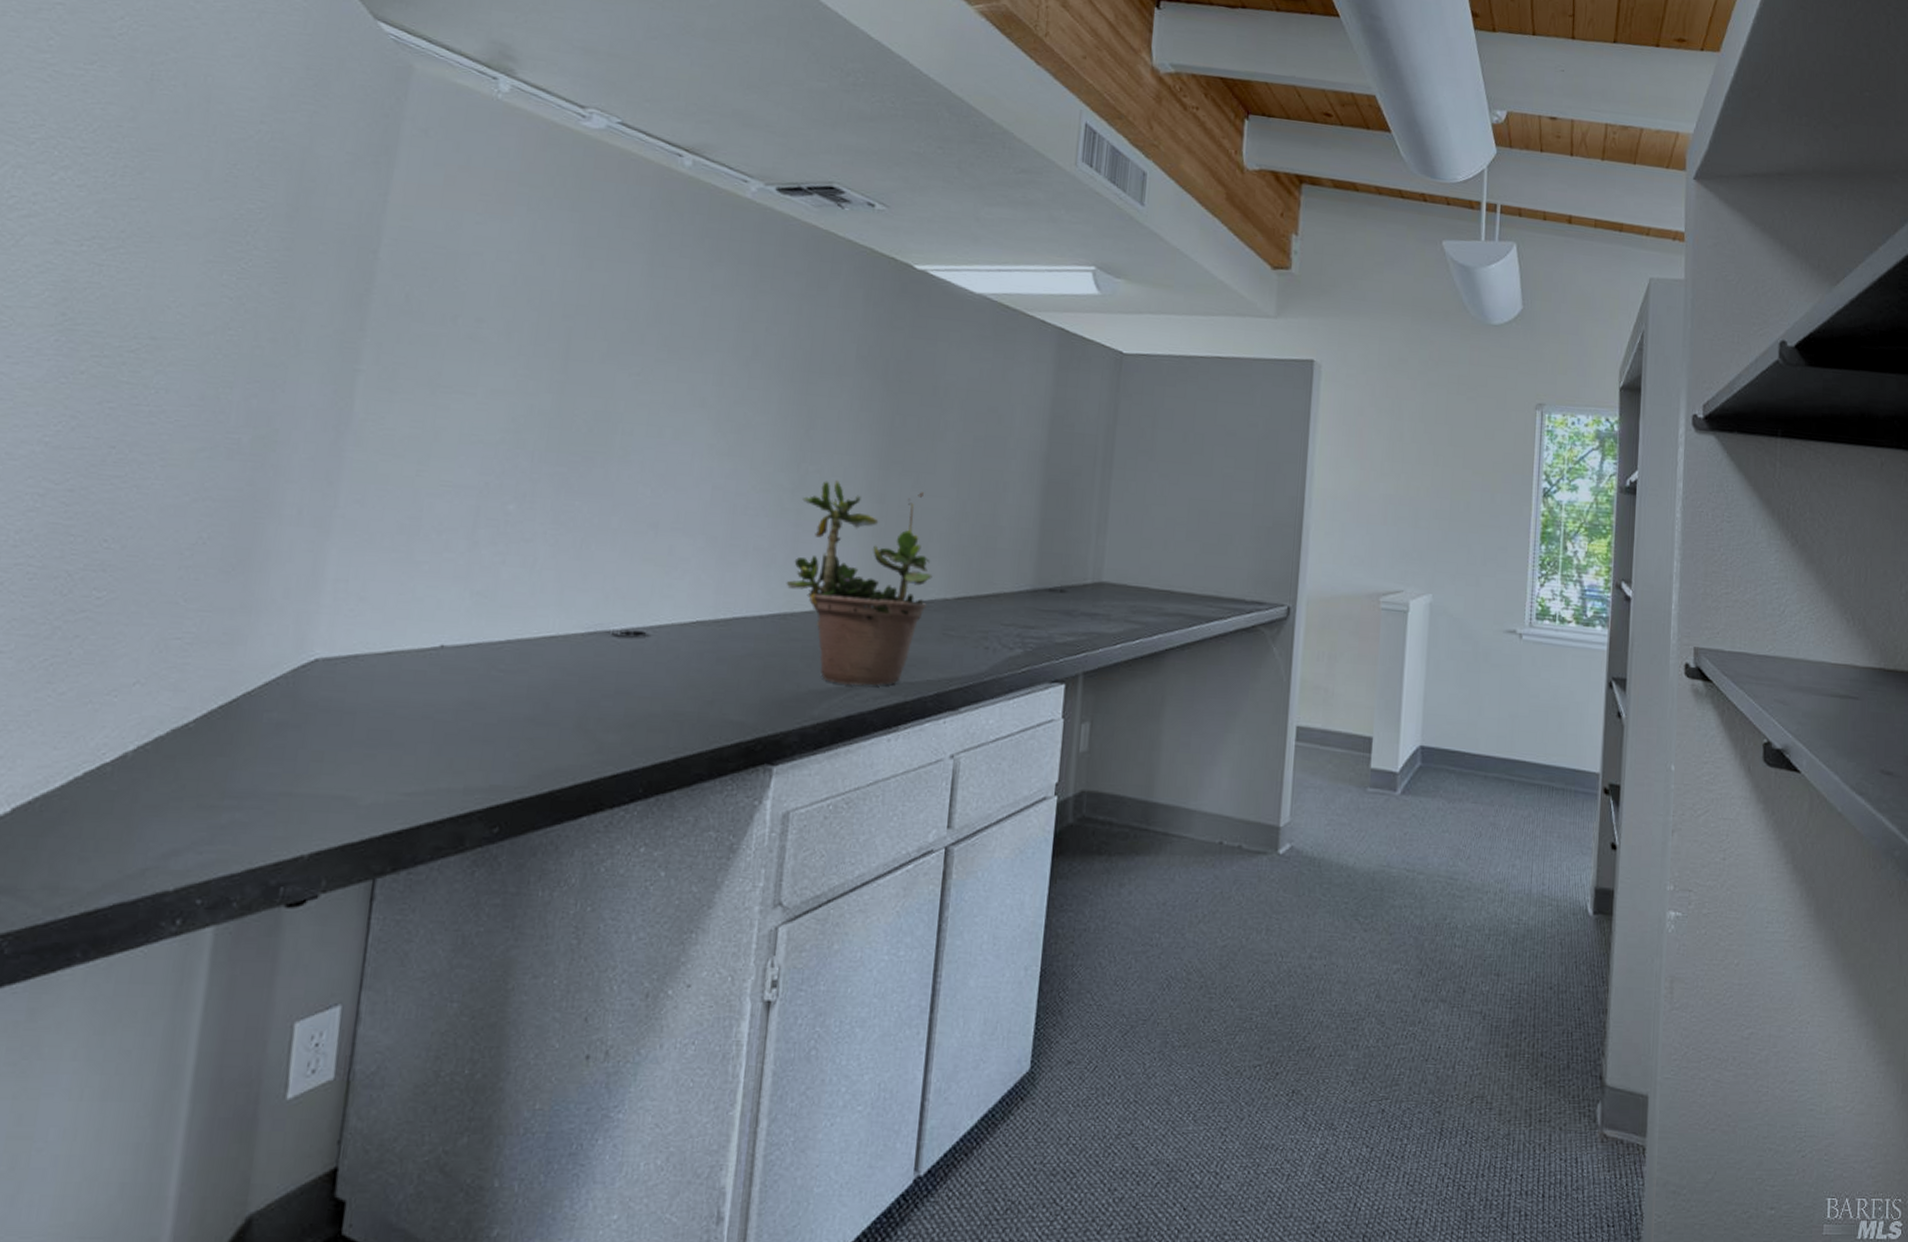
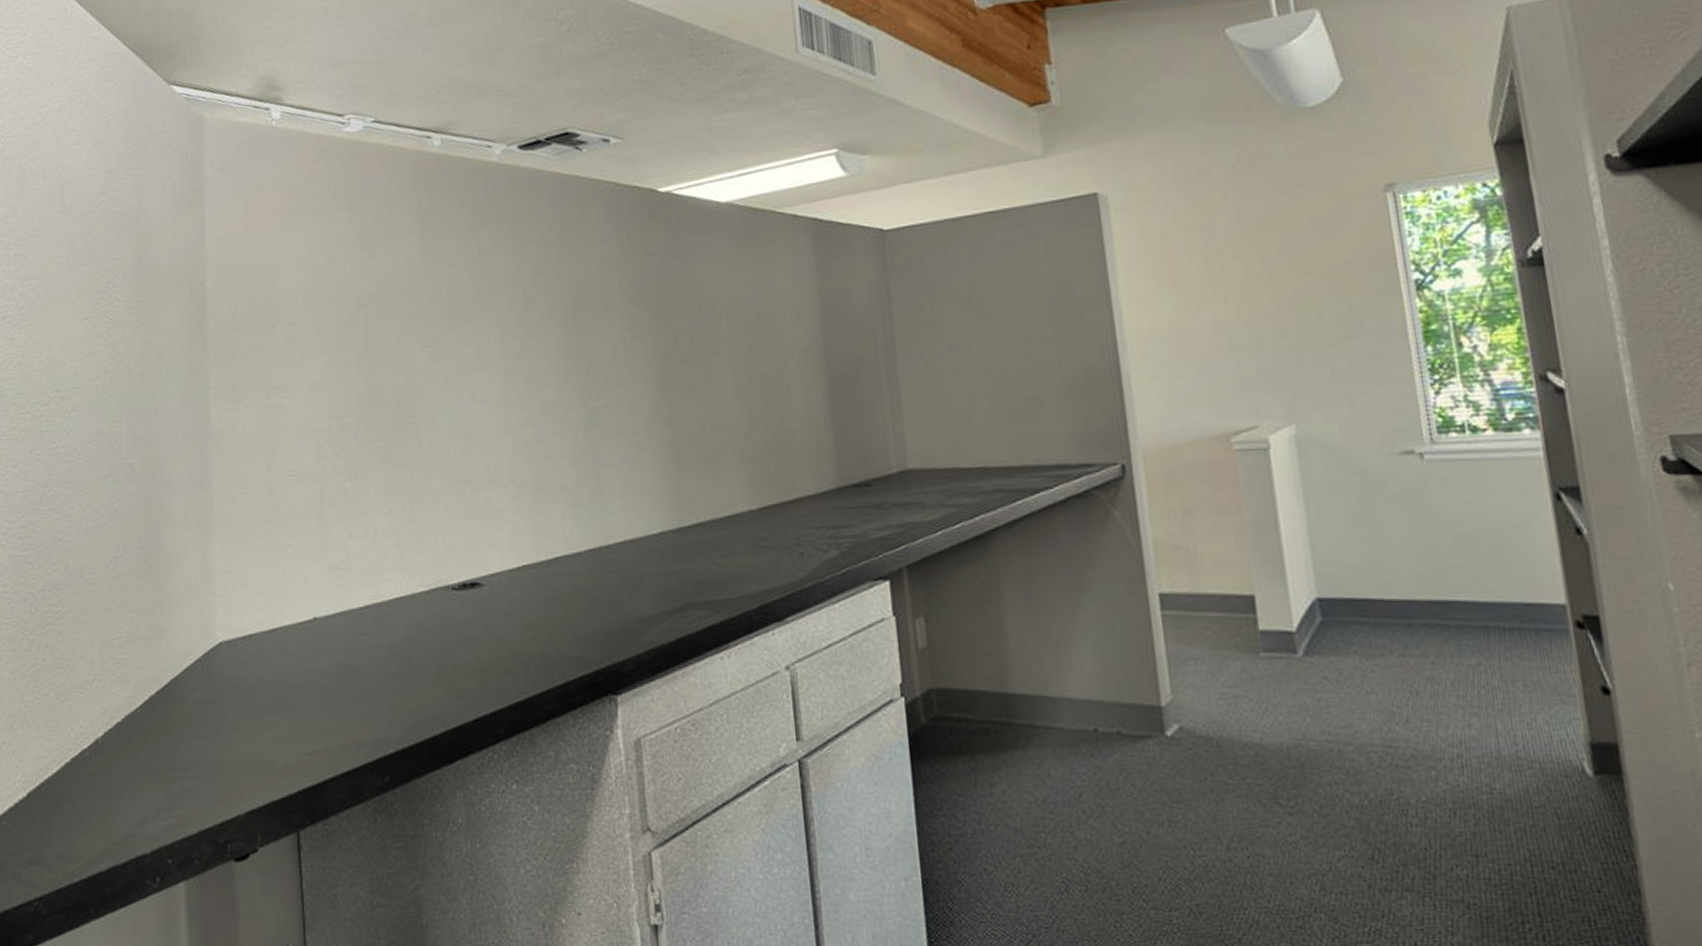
potted plant: present [786,480,933,686] -> none [596,408,734,609]

